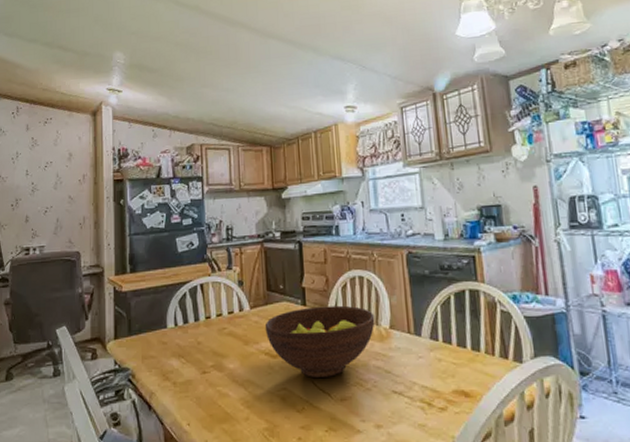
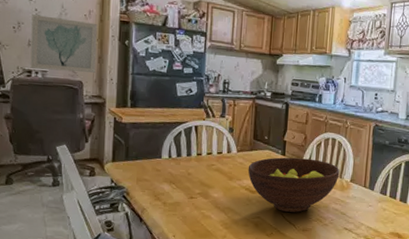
wall art: none [28,187,92,245] -> present [30,14,98,74]

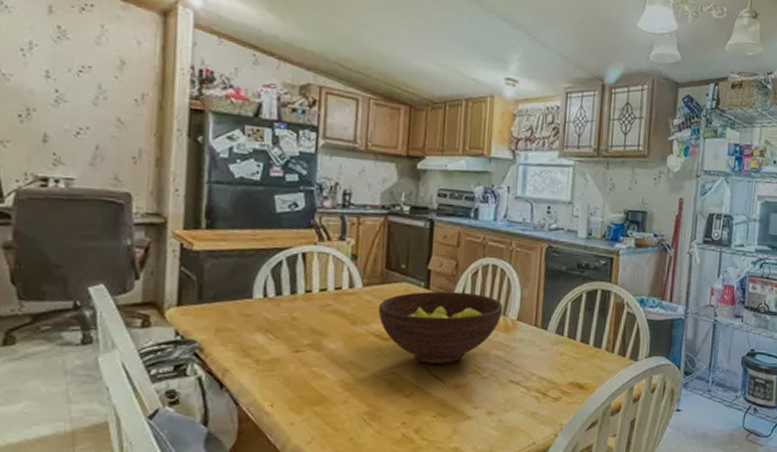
wall art: present [30,14,98,74] -> none [46,97,155,182]

